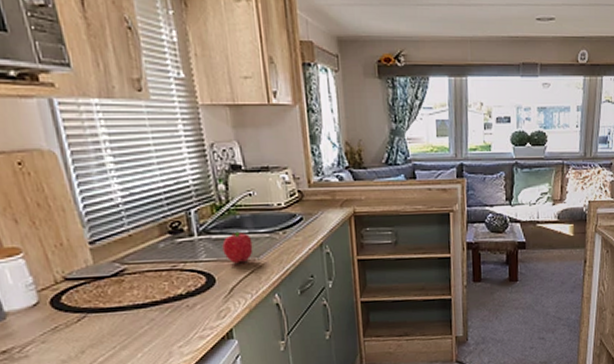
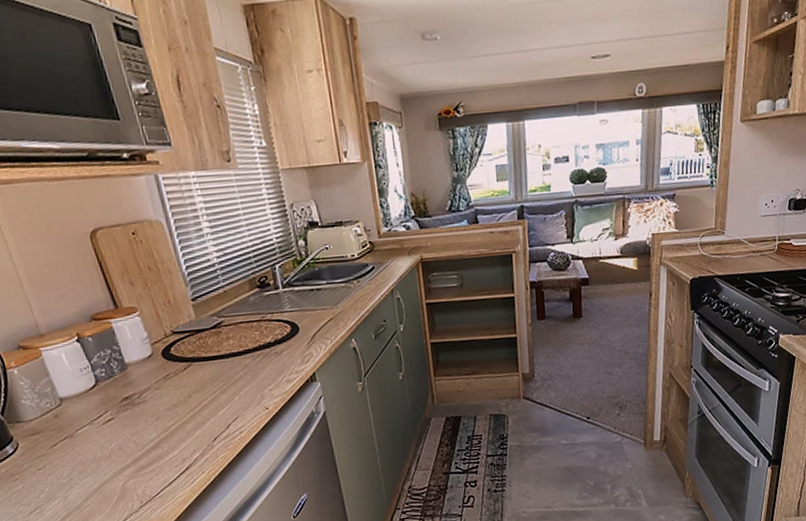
fruit: present [222,231,253,264] -> none [304,282,331,312]

